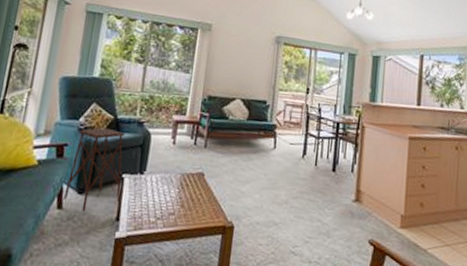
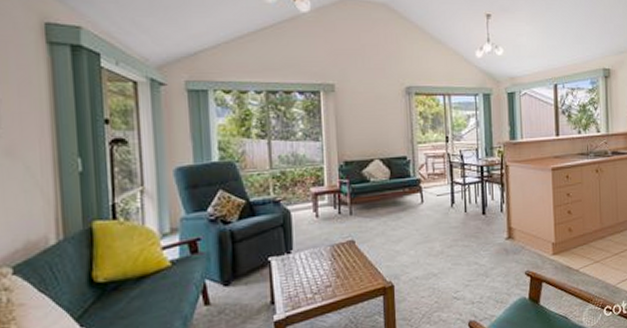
side table: present [63,127,125,212] -> none [209,213,272,303]

